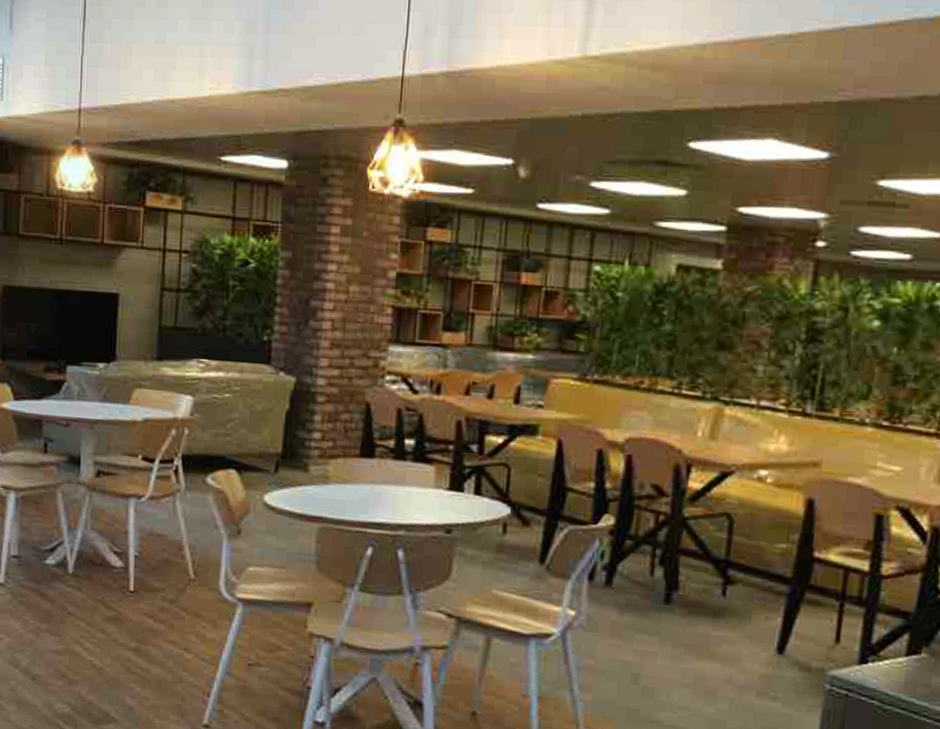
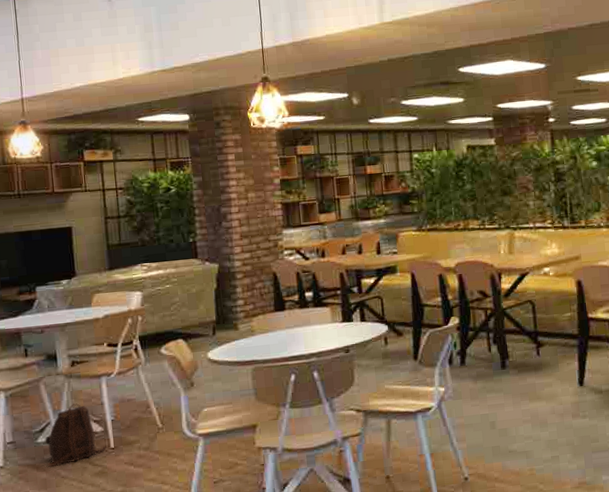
backpack: none [53,525,124,598] -> present [46,403,107,467]

